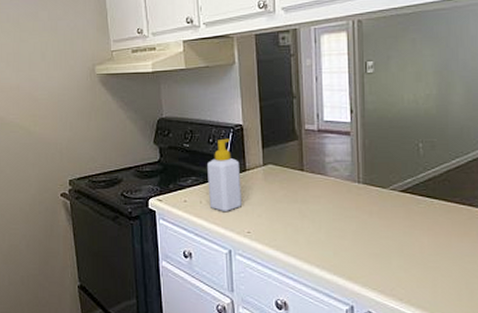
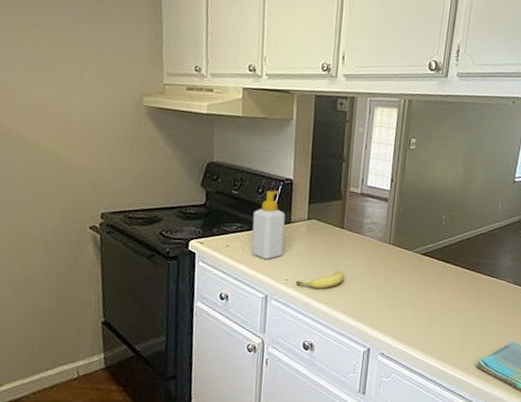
fruit: none [258,218,313,240] -> present [295,270,345,289]

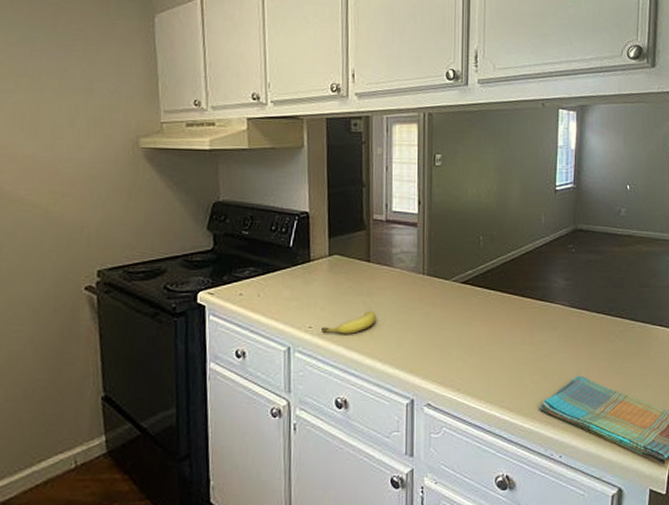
soap bottle: present [251,190,286,260] -> none [267,226,305,306]

